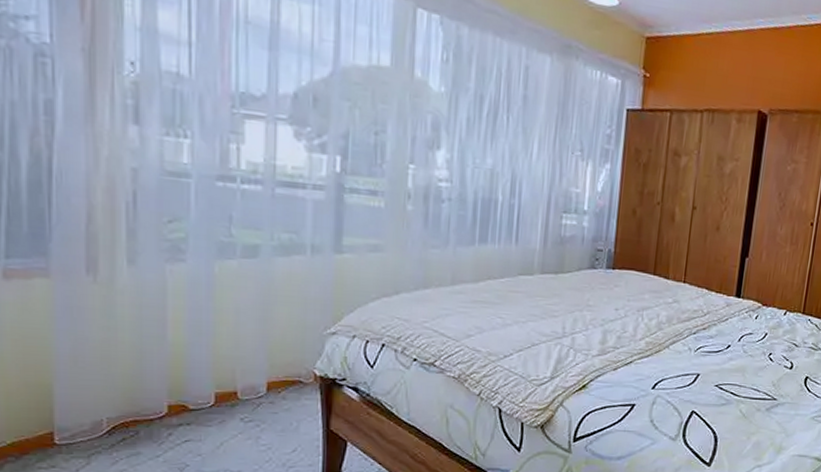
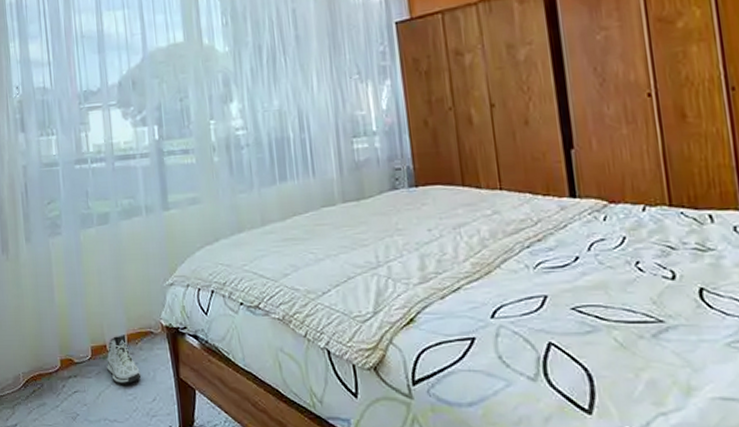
sneaker: none [235,382,281,434] -> present [107,335,142,384]

